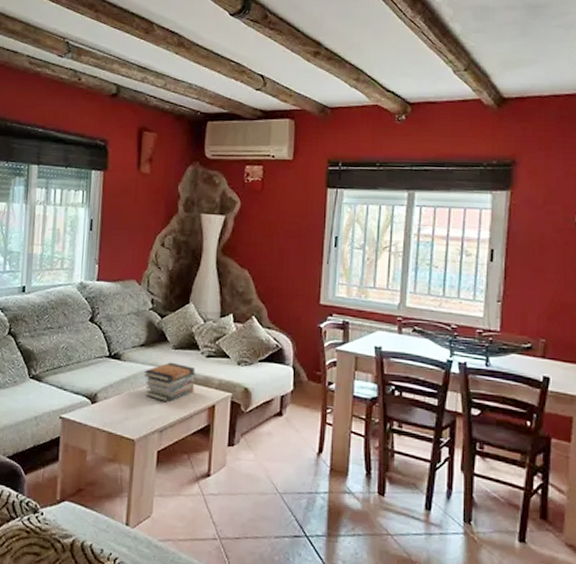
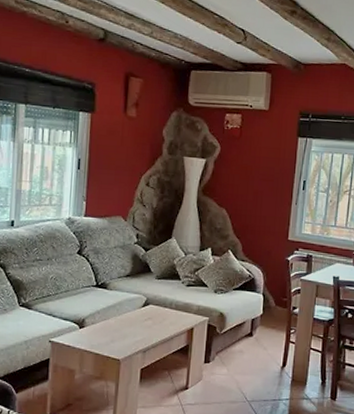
book stack: present [143,362,196,403] -> none [128,290,176,326]

